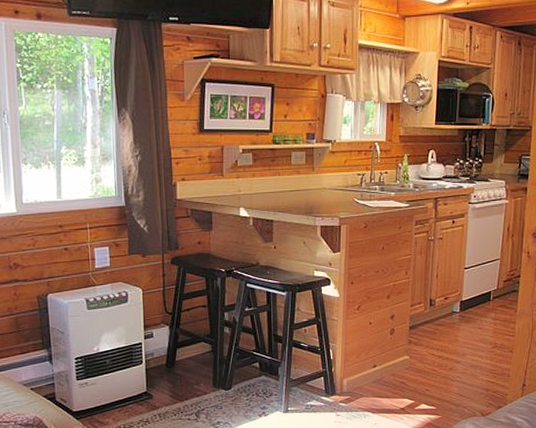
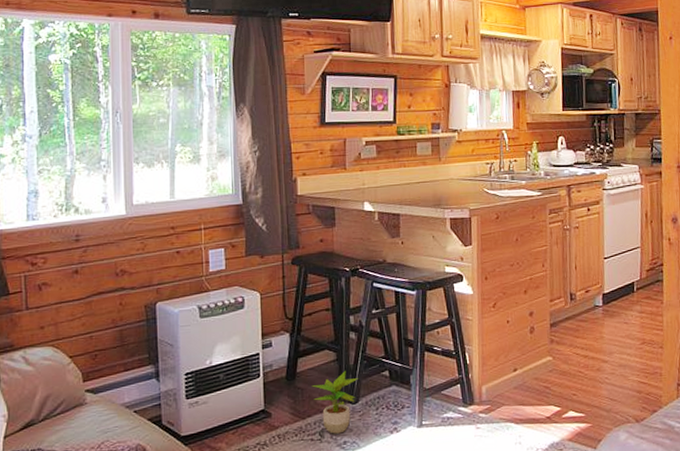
potted plant: none [189,360,231,415] -> present [312,370,358,434]

